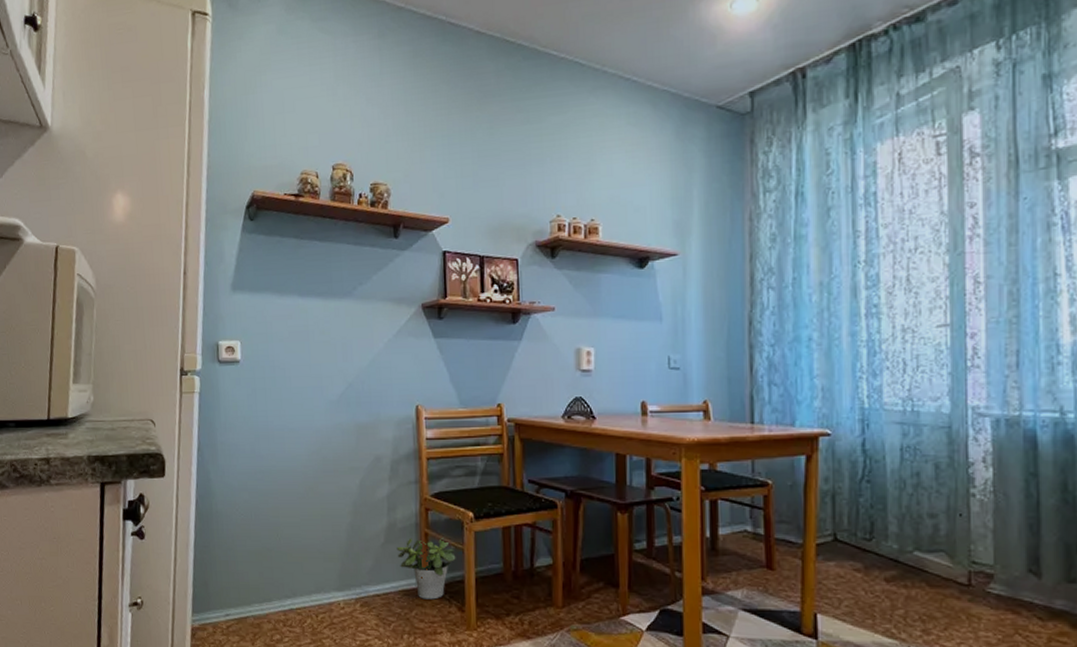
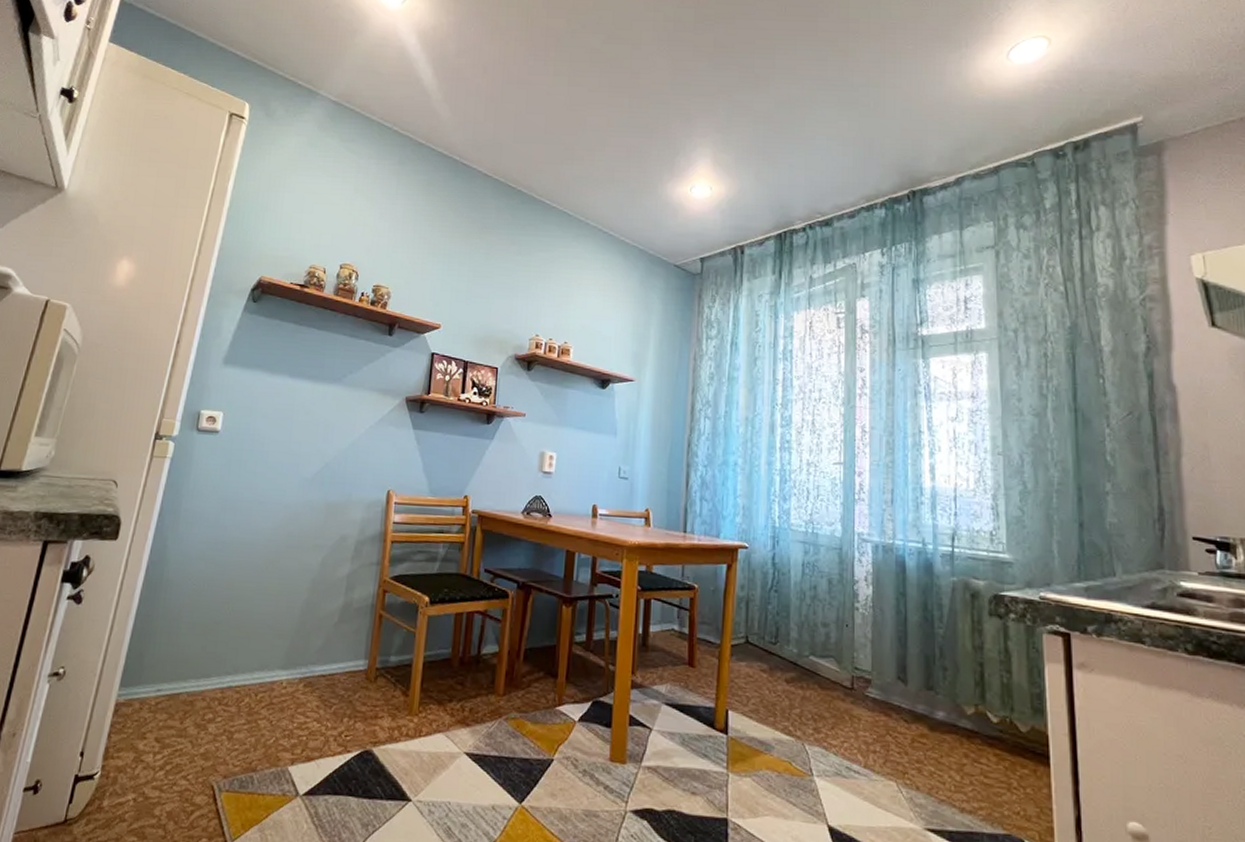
potted plant: present [396,538,456,600] -> none [349,618,407,683]

